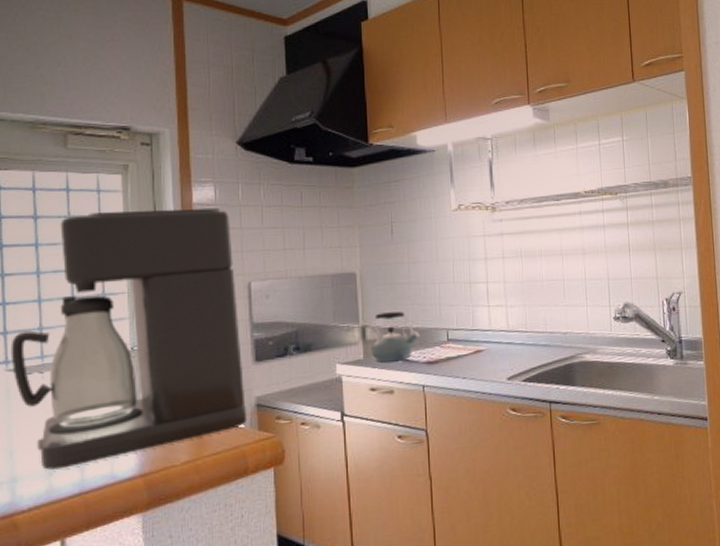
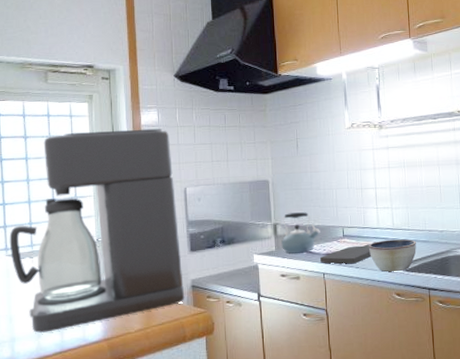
cutting board: none [419,346,488,375] -> present [320,241,377,264]
bowl: none [478,343,535,383] -> present [368,239,417,272]

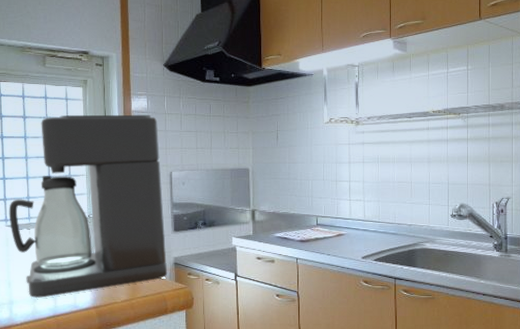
kettle: present [281,212,320,254] -> none [259,200,295,238]
cutting board: present [320,241,377,264] -> none [294,231,348,251]
bowl: present [368,239,417,272] -> none [340,230,385,261]

